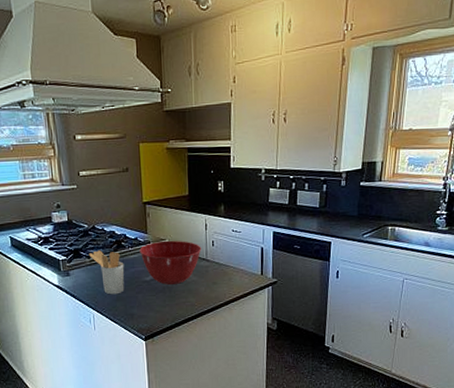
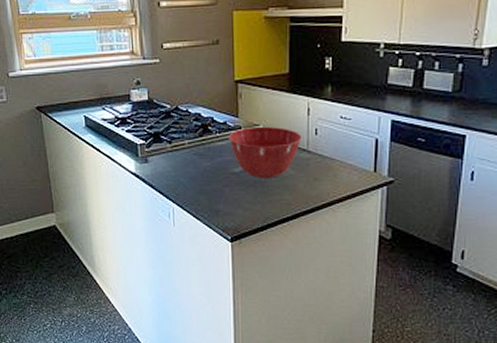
utensil holder: present [89,250,125,295] -> none [170,135,210,187]

